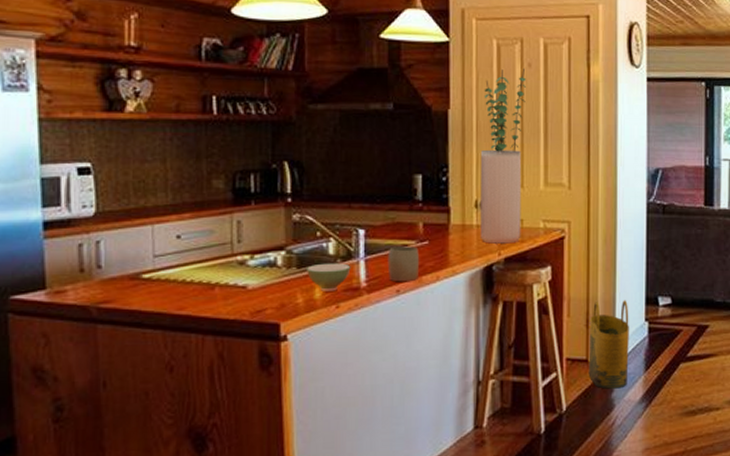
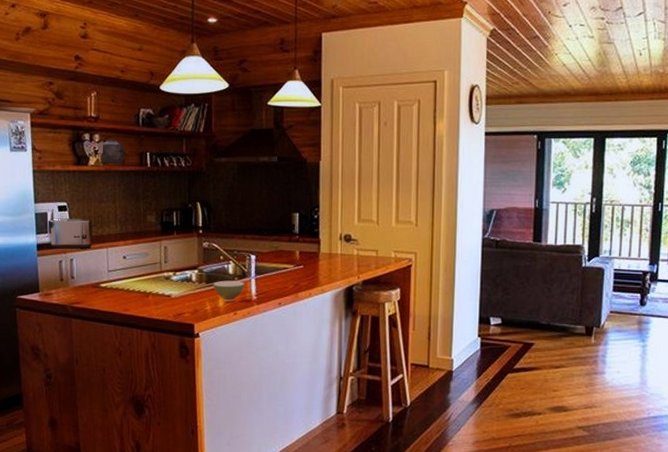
toaster: none [61,184,135,227] -> present [48,218,95,249]
decorative jar: none [141,78,180,112] -> present [99,140,125,165]
mug: present [387,246,420,282] -> none [272,269,297,297]
vase: present [480,68,526,244] -> none [343,126,382,269]
tote bag: present [588,300,629,389] -> none [429,318,465,391]

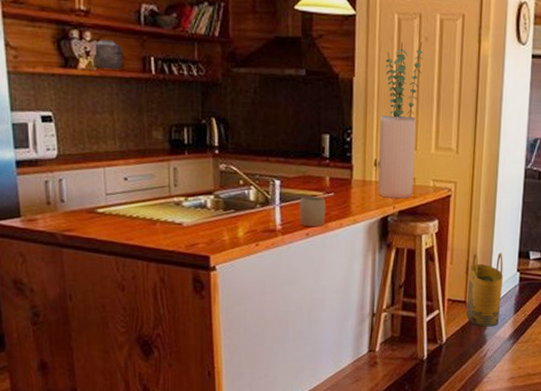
toaster: present [48,218,95,249] -> none [28,130,89,167]
bowl: present [212,280,245,302] -> none [231,207,268,232]
mug: none [272,269,297,297] -> present [299,196,327,227]
vase: none [343,126,382,269] -> present [378,41,423,199]
tote bag: none [429,318,465,391] -> present [466,252,504,327]

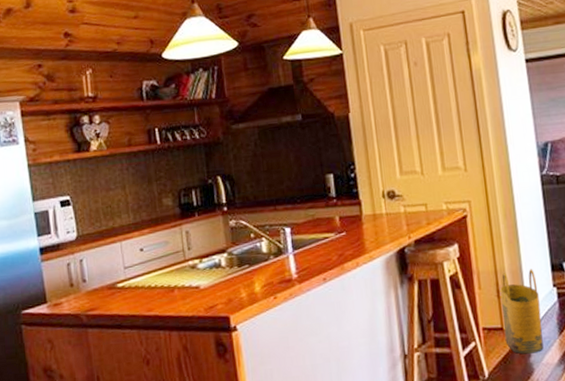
decorative jar: present [91,39,124,70] -> none [101,119,131,148]
mug: present [299,196,327,227] -> none [312,238,341,271]
vase: present [378,41,423,199] -> none [377,67,427,229]

